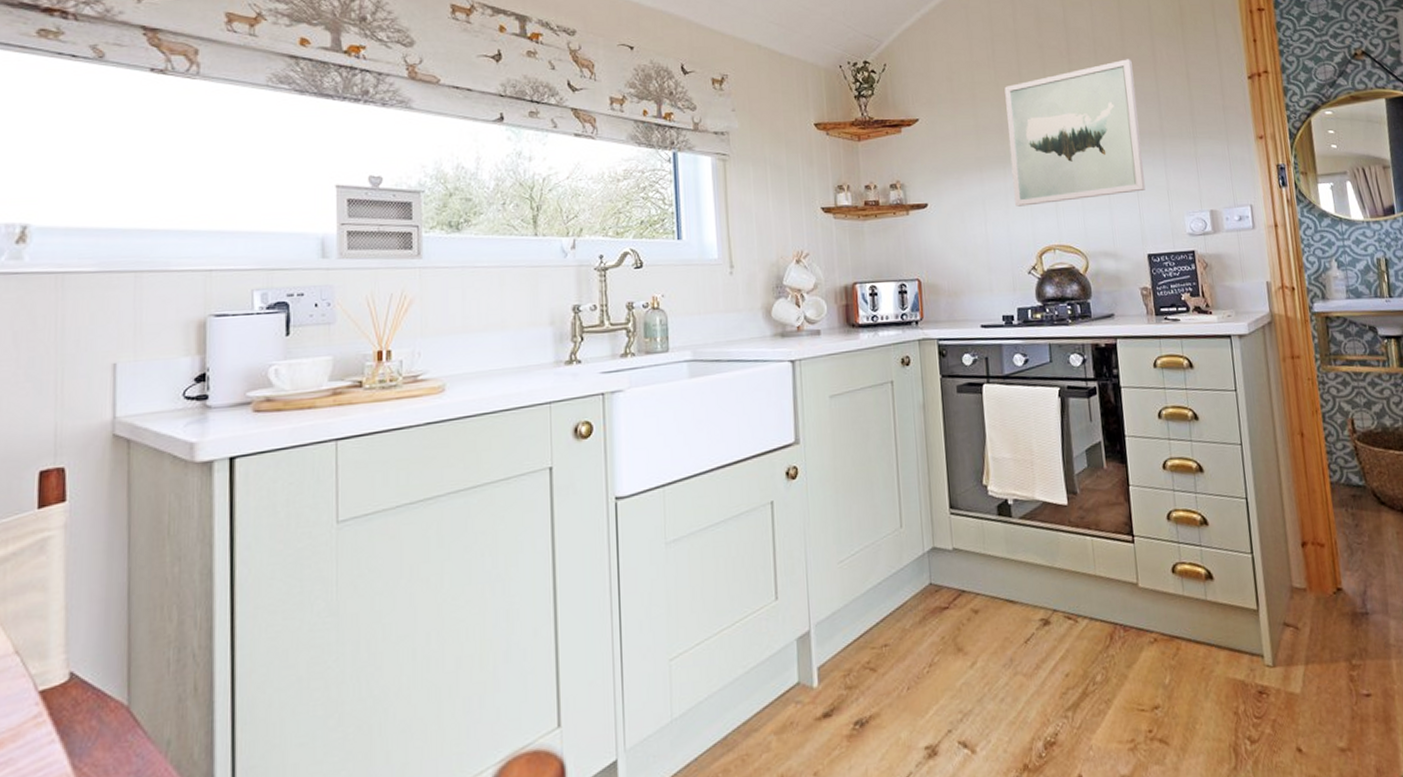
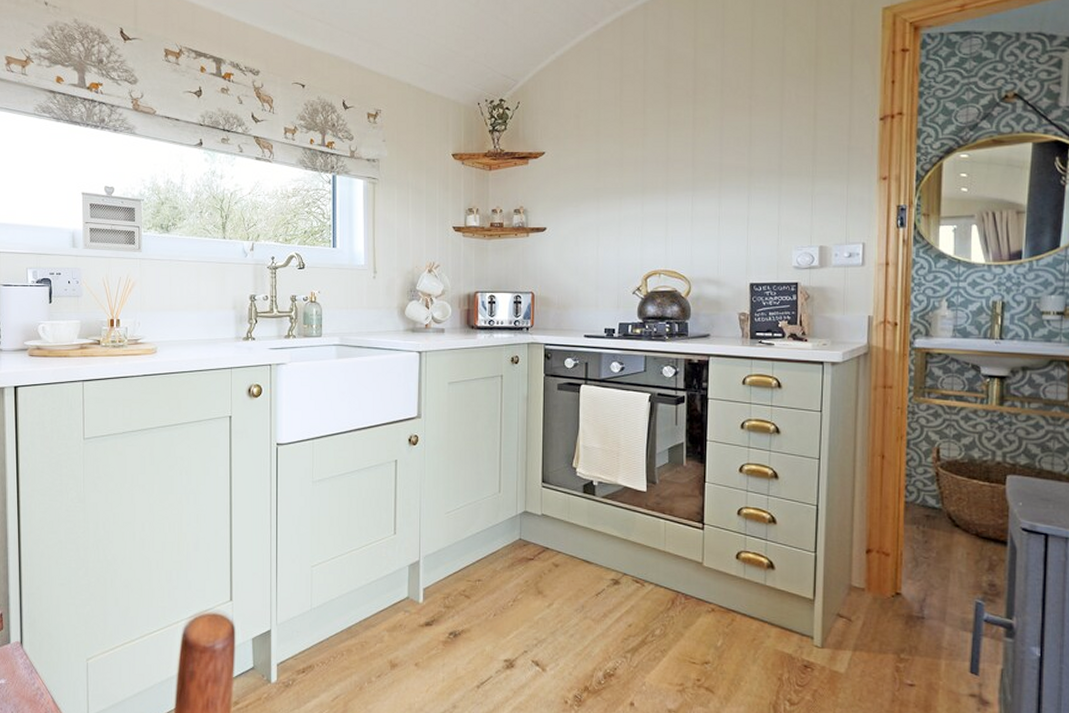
wall art: present [1004,59,1146,207] -> none [627,99,758,234]

